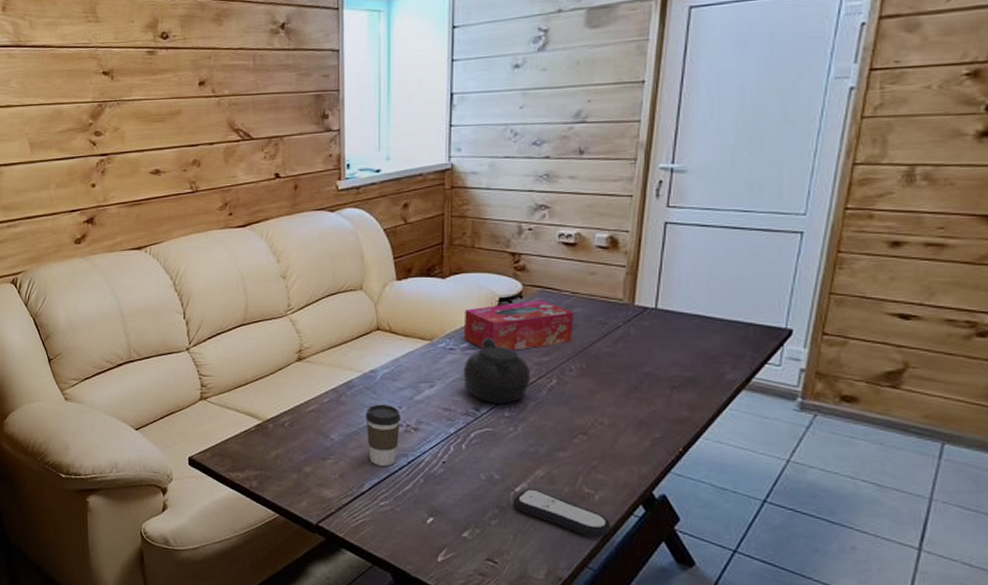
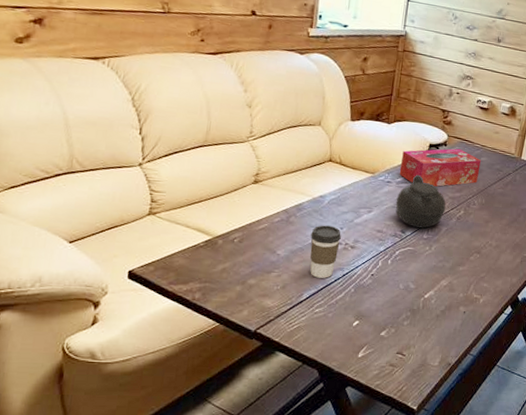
remote control: present [513,488,611,538] -> none [422,295,489,331]

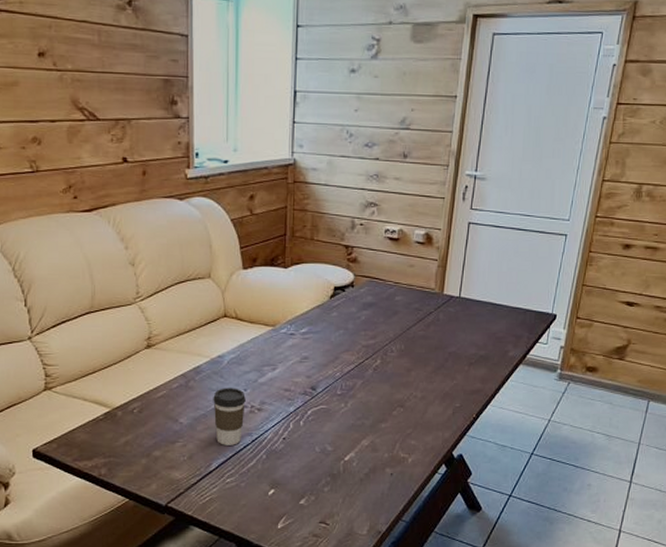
teapot: present [395,174,446,229] -> none [300,323,360,383]
tissue box: present [399,148,481,187] -> none [303,288,396,335]

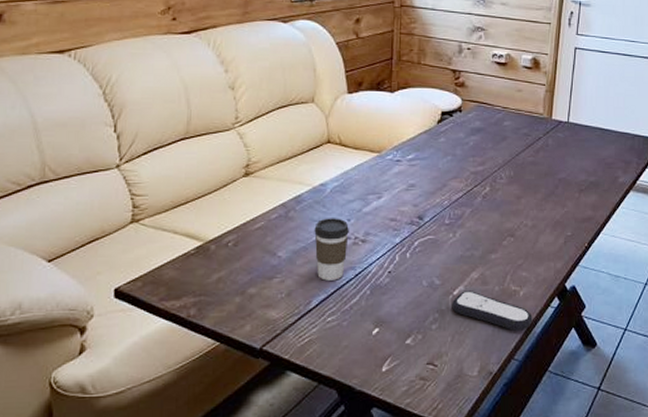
remote control: none [343,457,421,494] -> present [452,291,533,331]

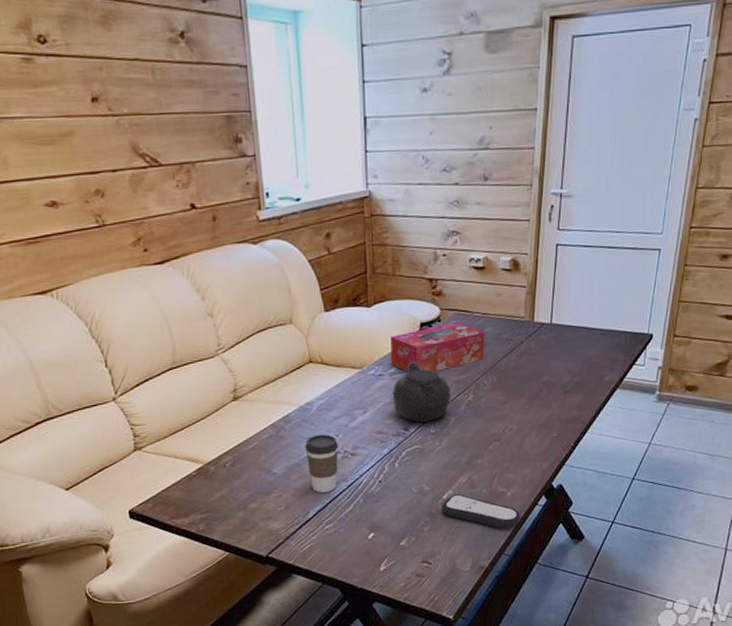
teapot: none [406,149,468,212] -> present [388,361,452,423]
tissue box: none [409,113,504,161] -> present [390,322,485,372]

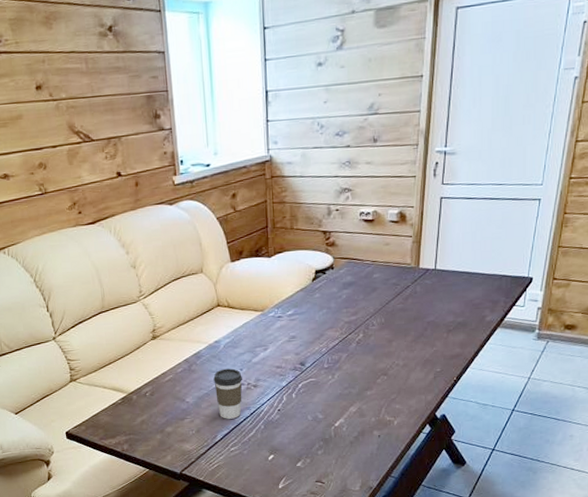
teapot: present [388,361,452,423] -> none [287,304,343,359]
tissue box: present [390,322,485,372] -> none [288,269,374,314]
remote control: present [442,494,521,529] -> none [334,422,407,454]

